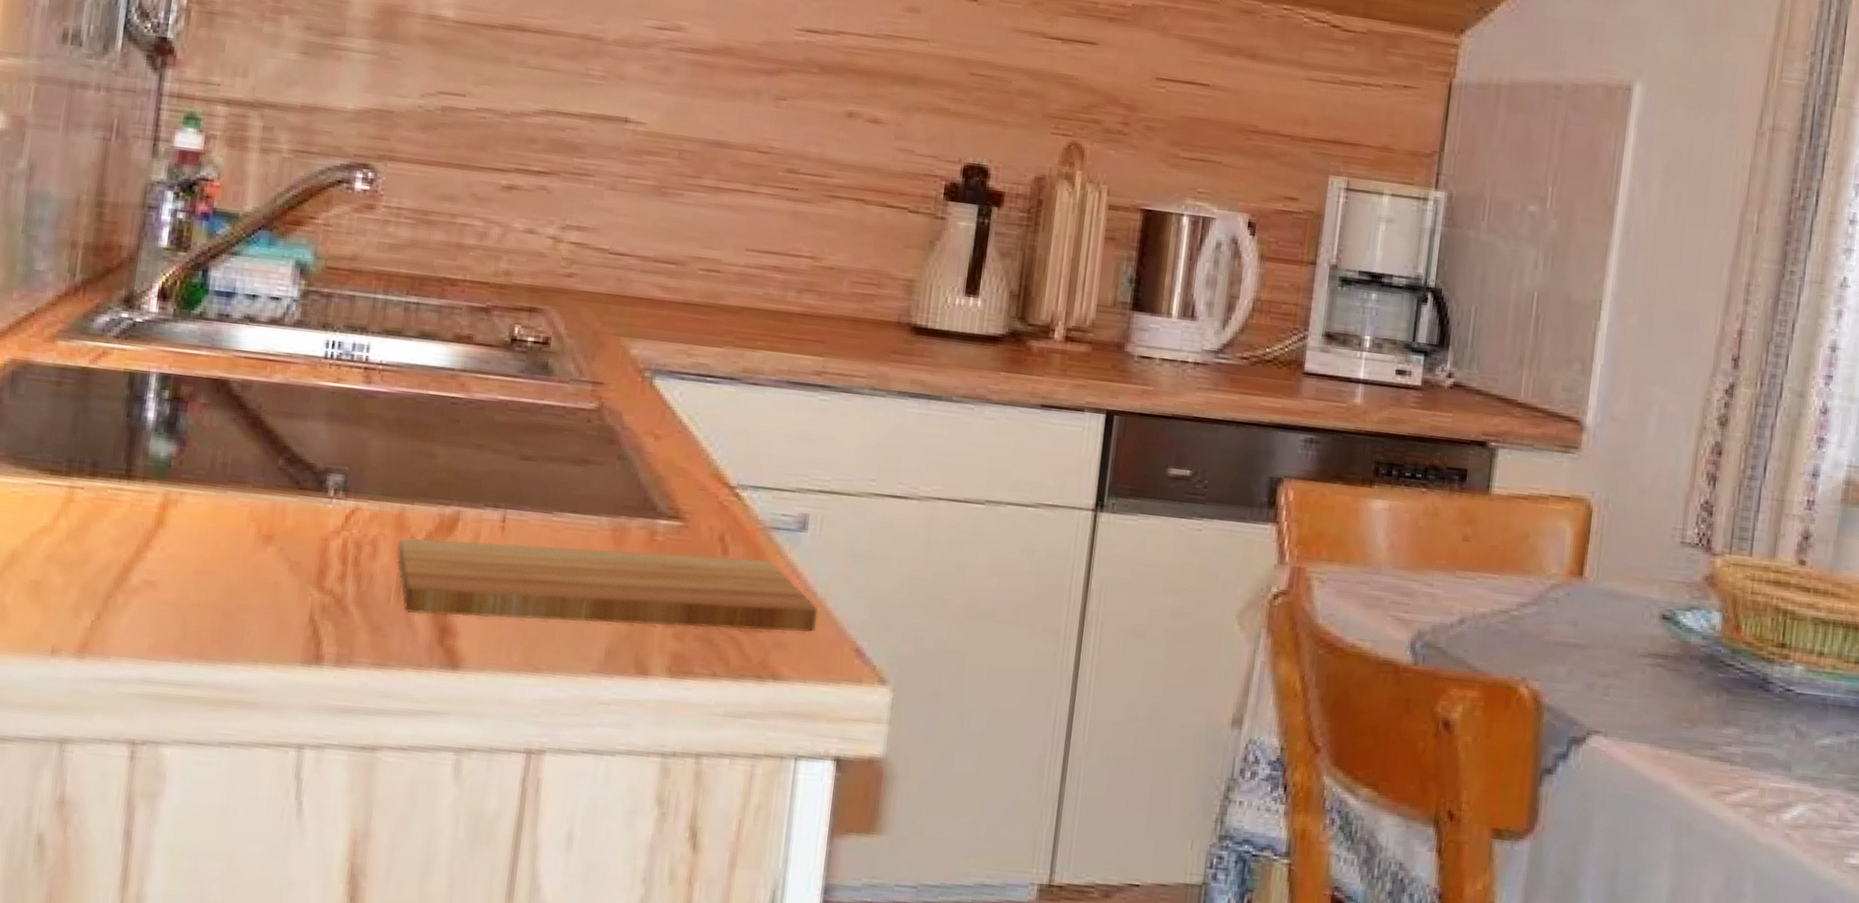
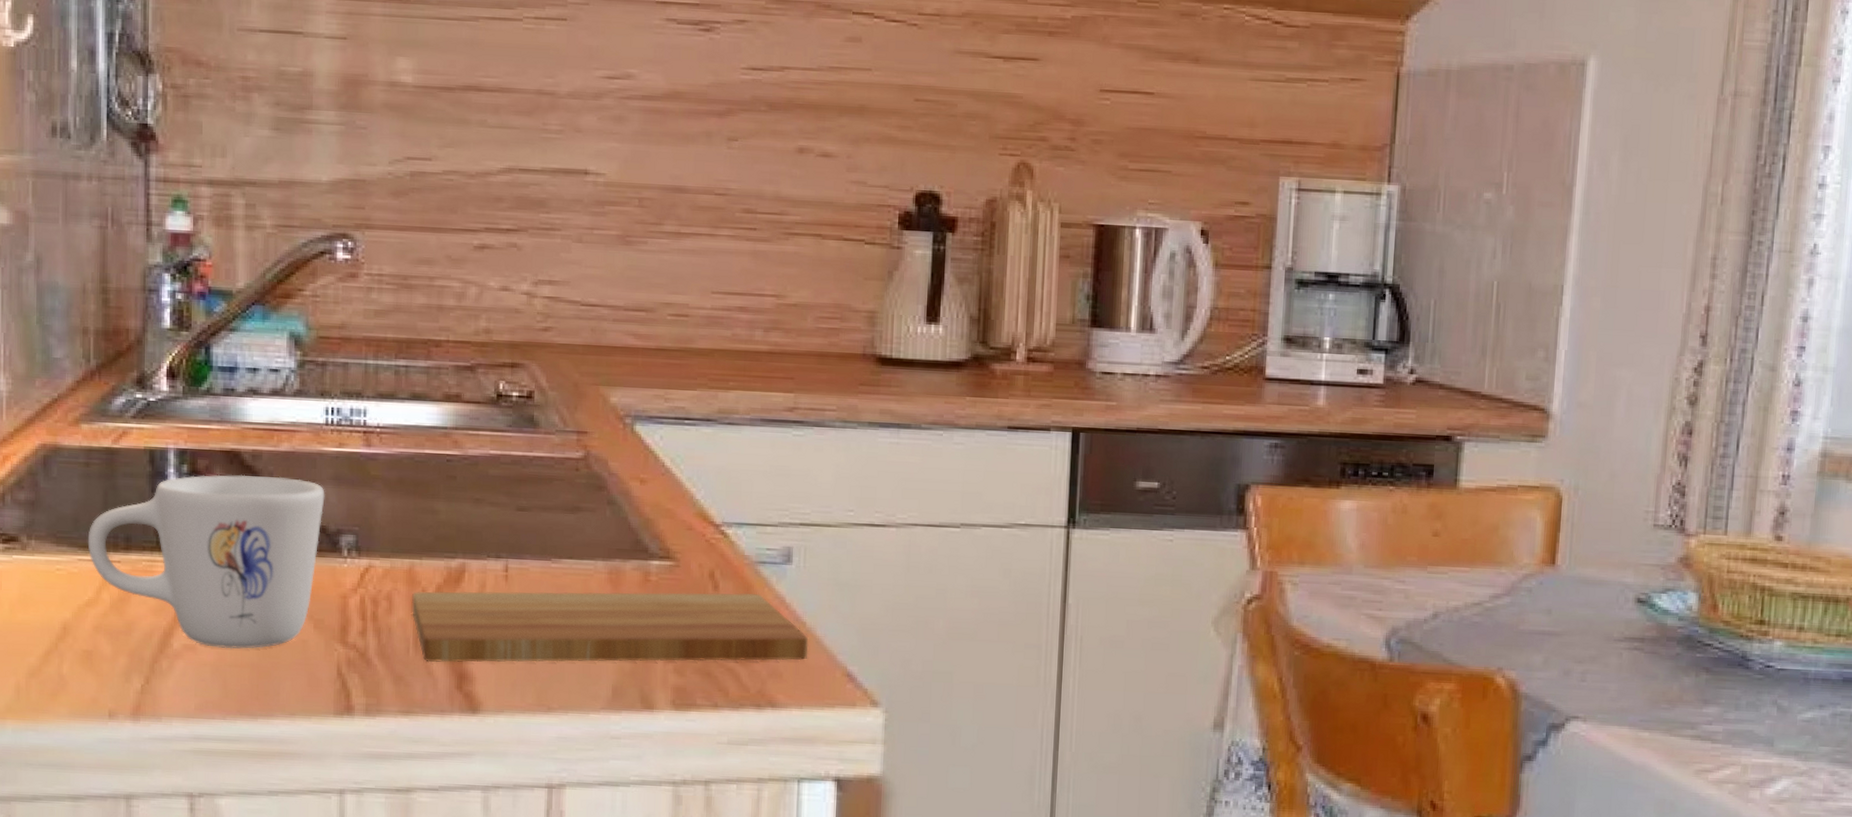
mug: none [49,402,316,589] -> present [87,474,325,649]

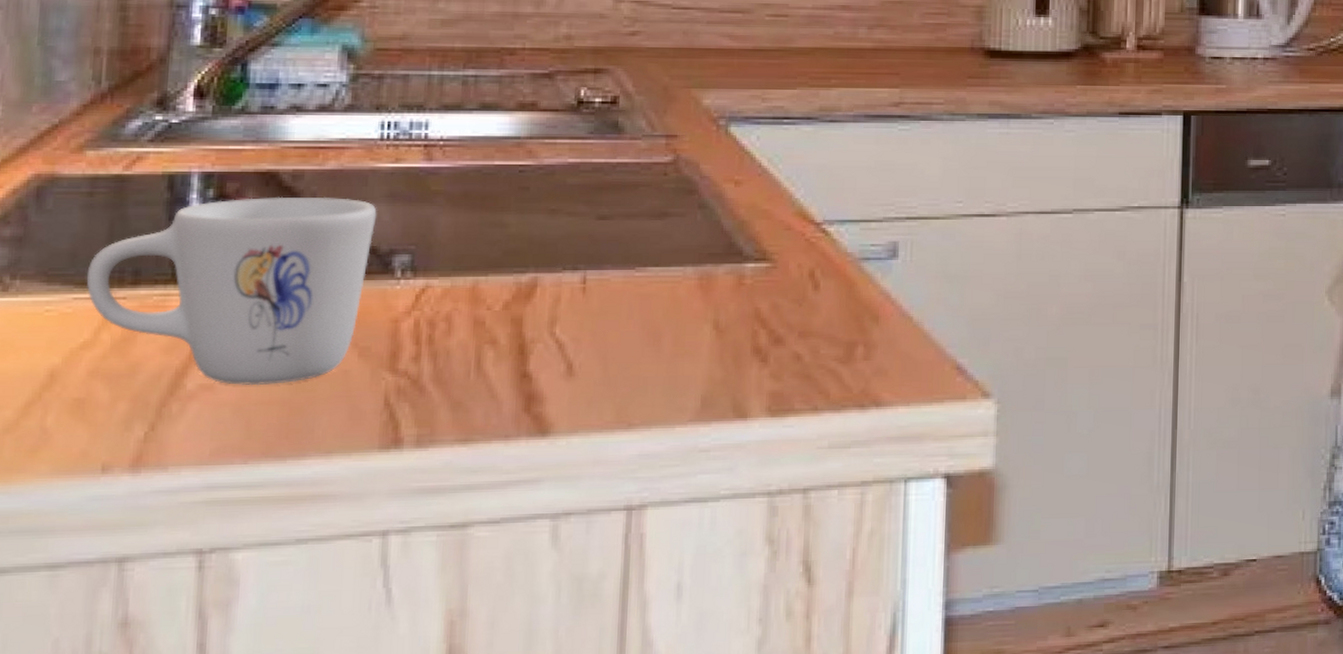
cutting board: present [412,591,809,663] -> none [474,290,916,385]

